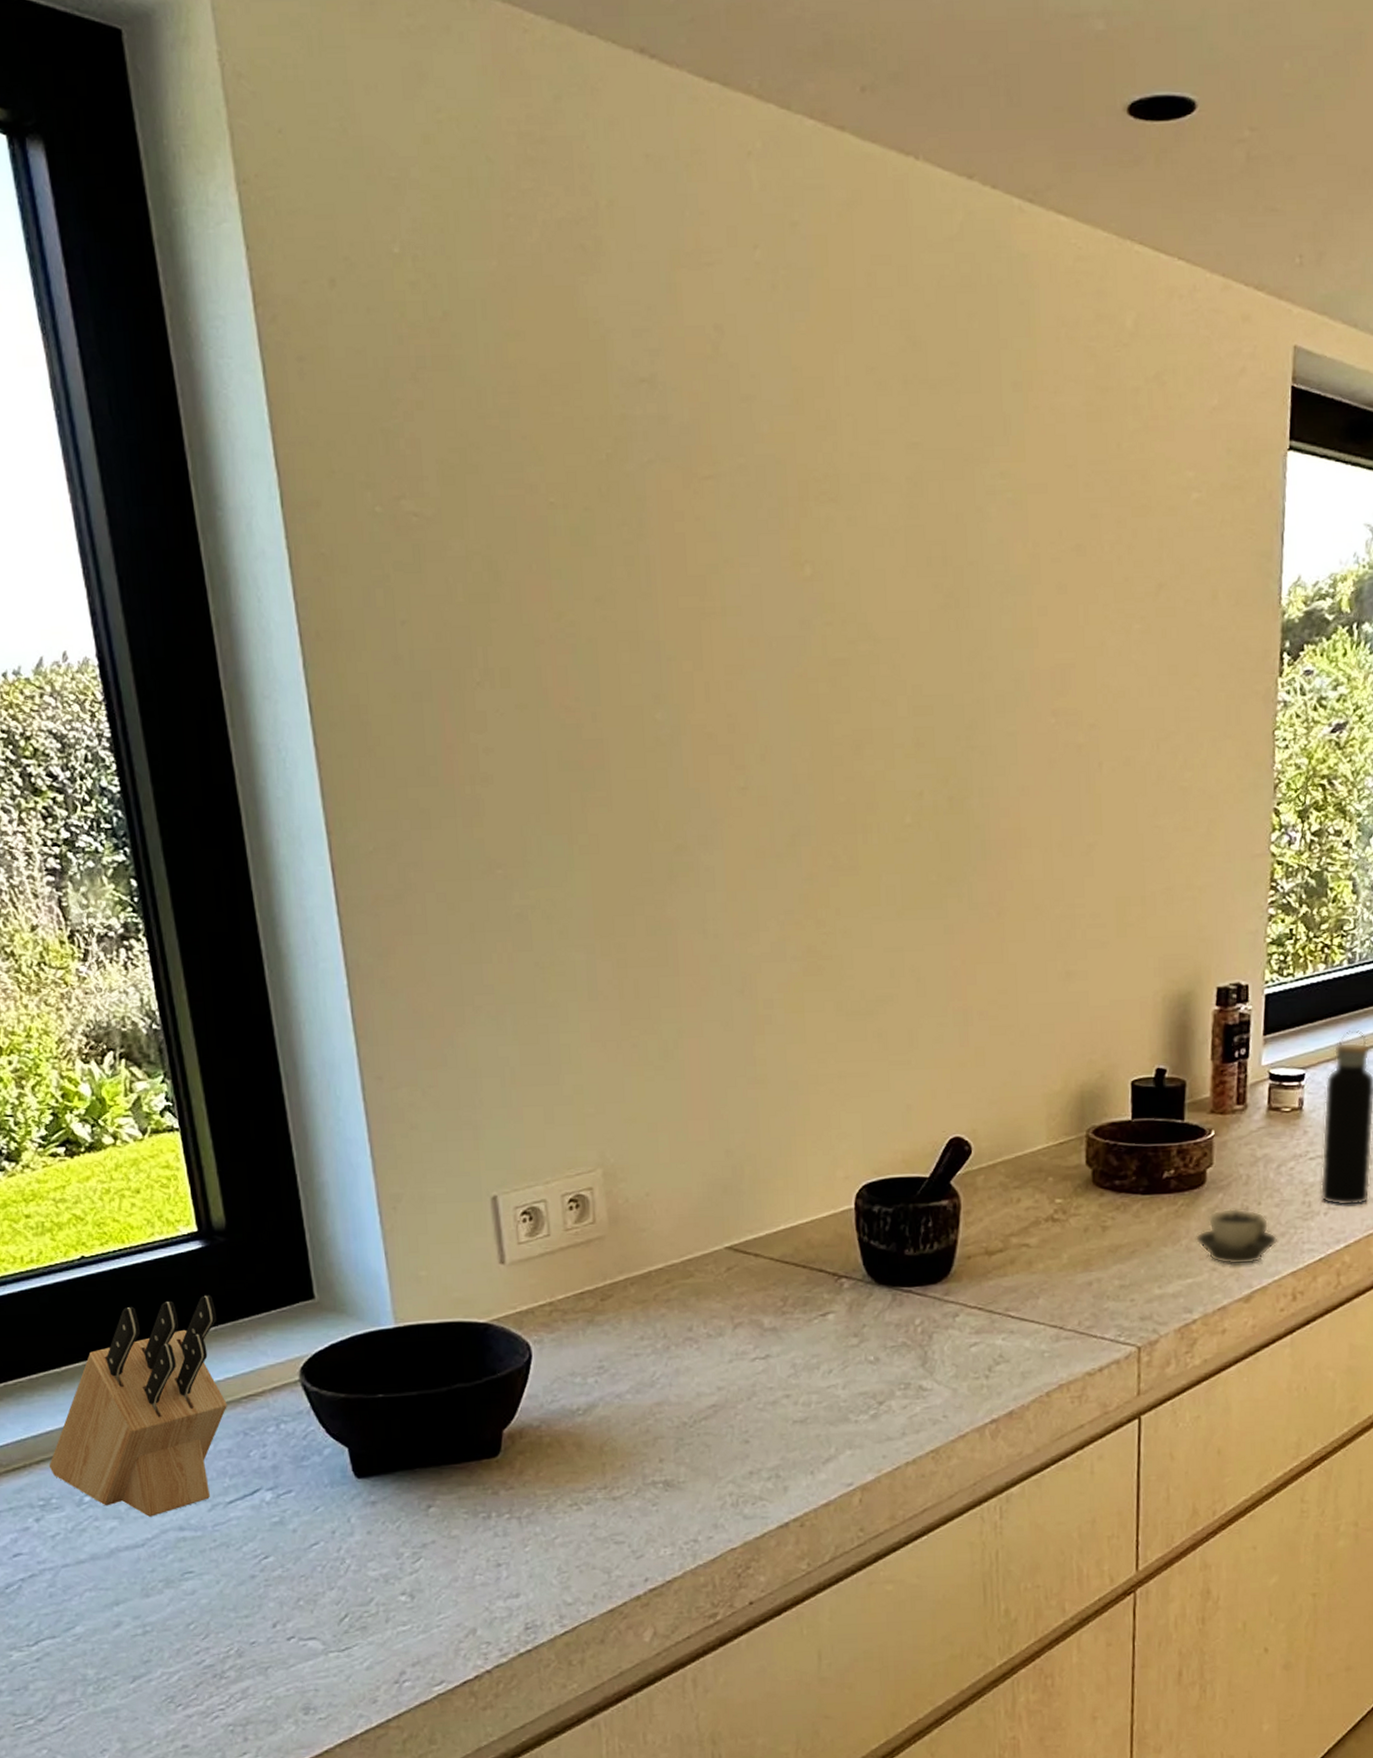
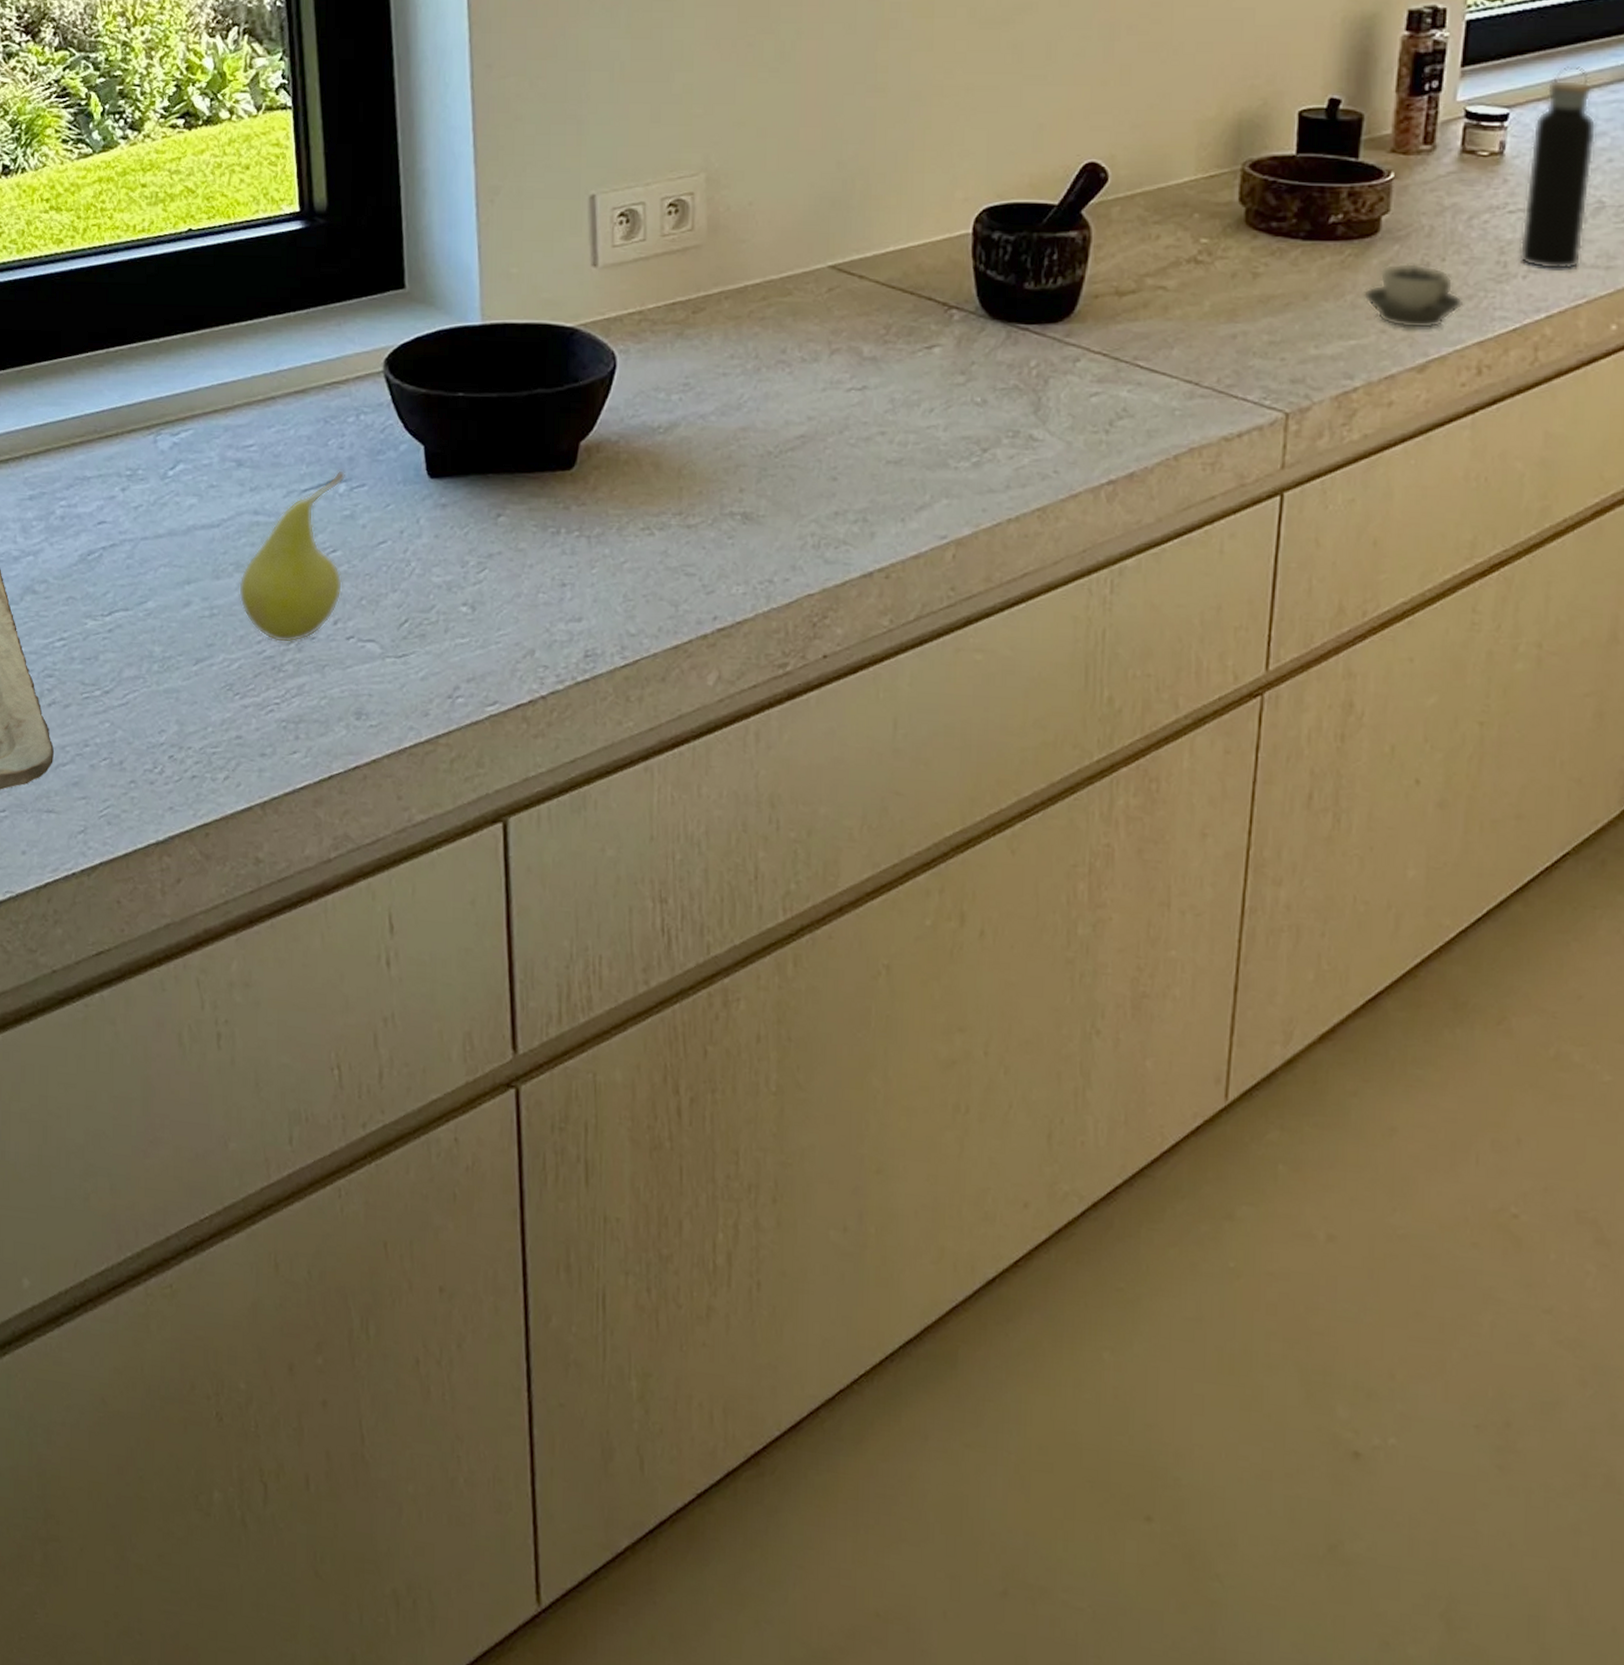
knife block: present [49,1295,227,1517] -> none [139,276,311,497]
fruit: none [170,1479,279,1651] -> present [238,470,346,644]

